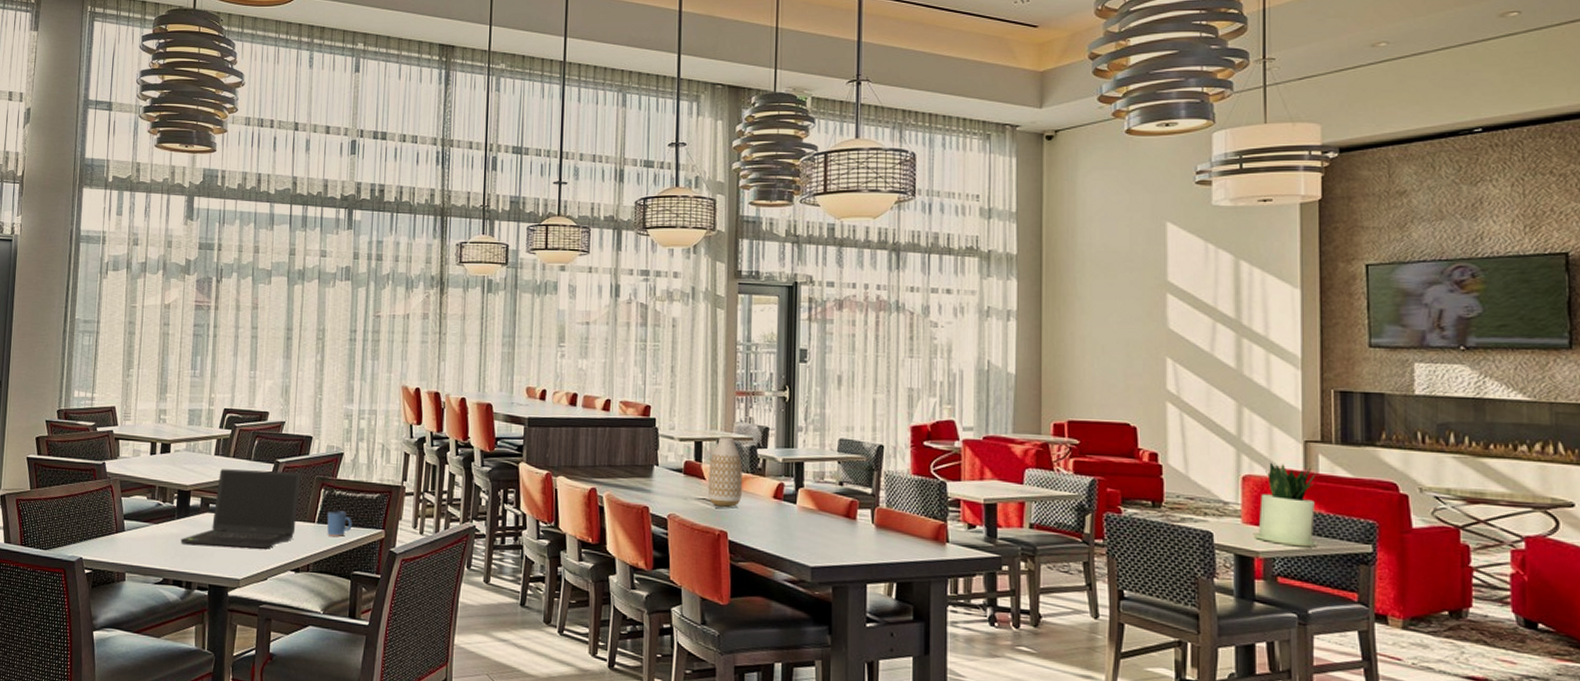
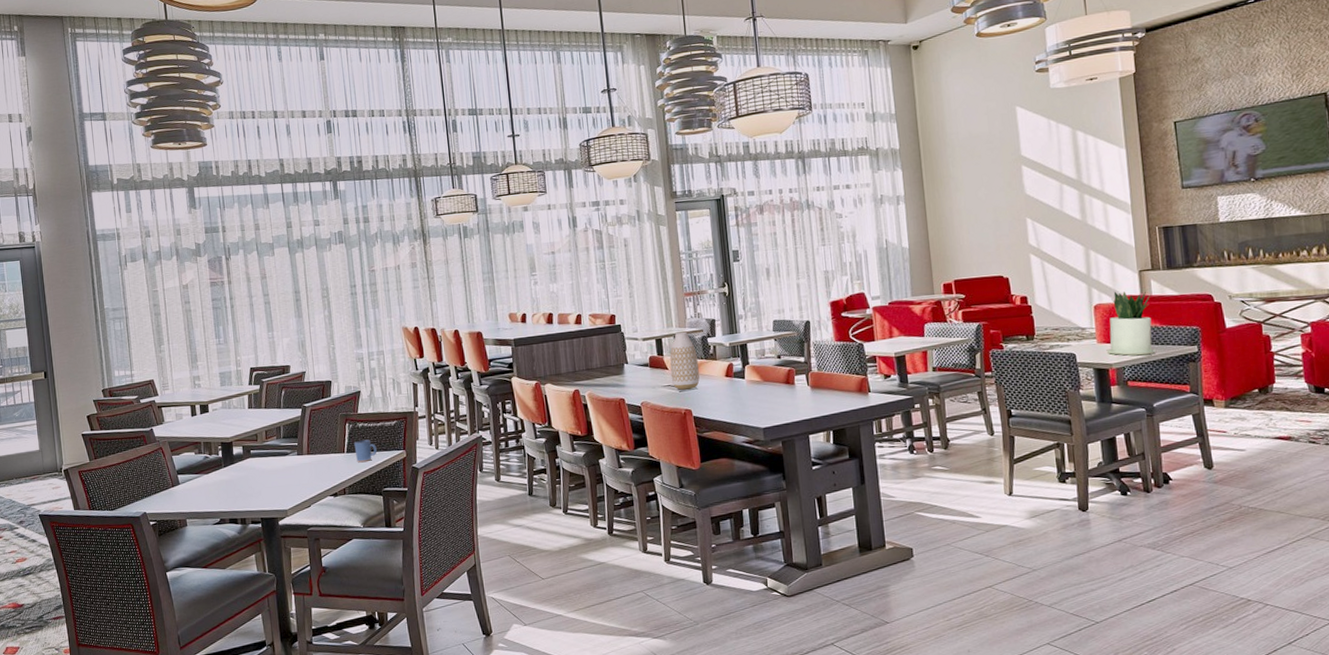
laptop: present [180,469,301,549] -> none [230,413,329,487]

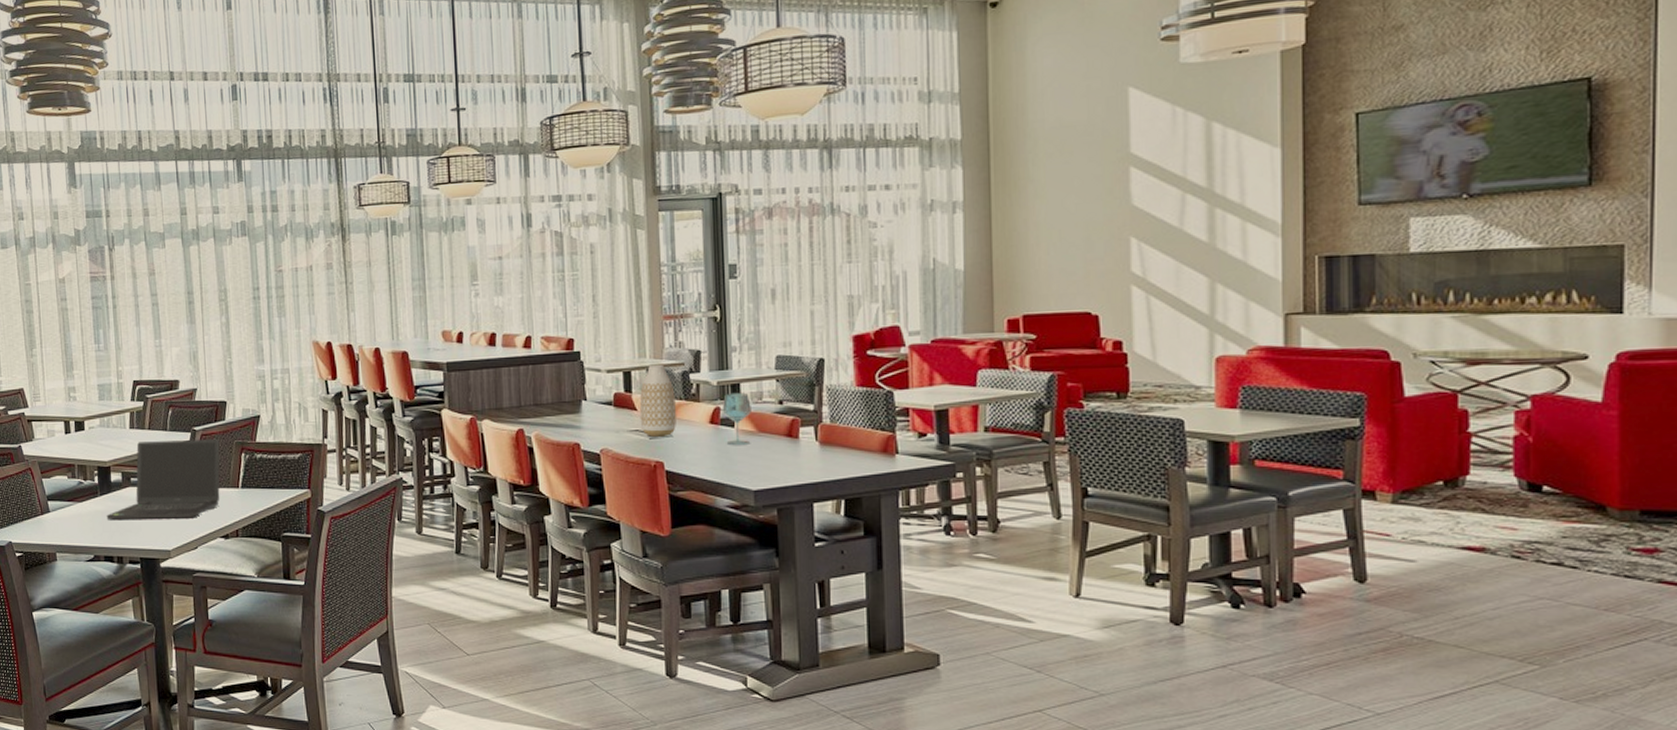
laptop: none [230,413,329,487] -> present [106,439,221,519]
mug: present [354,439,378,462] -> none [250,473,278,500]
wine glass: none [734,351,757,394] -> present [722,392,751,446]
planter: present [1106,291,1157,356] -> none [1228,340,1300,427]

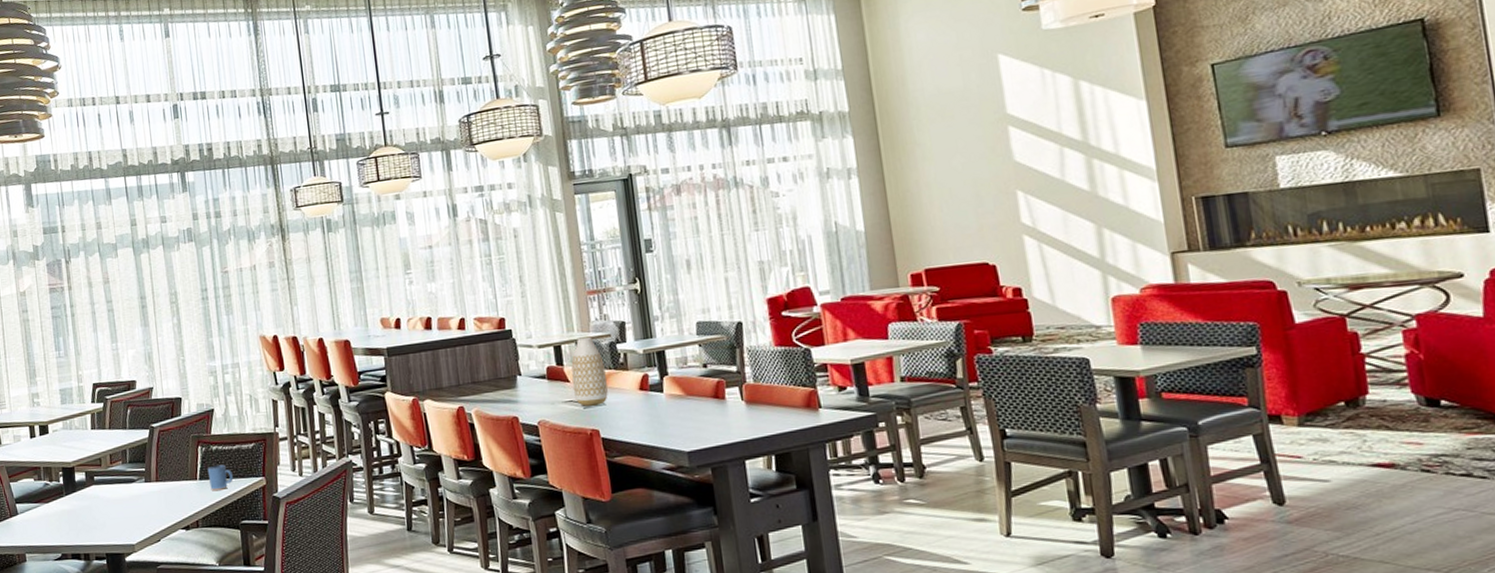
laptop: present [106,439,221,519] -> none [72,434,180,518]
mug: none [250,473,278,500] -> present [207,464,234,490]
wine glass: present [722,392,751,446] -> none [650,359,679,411]

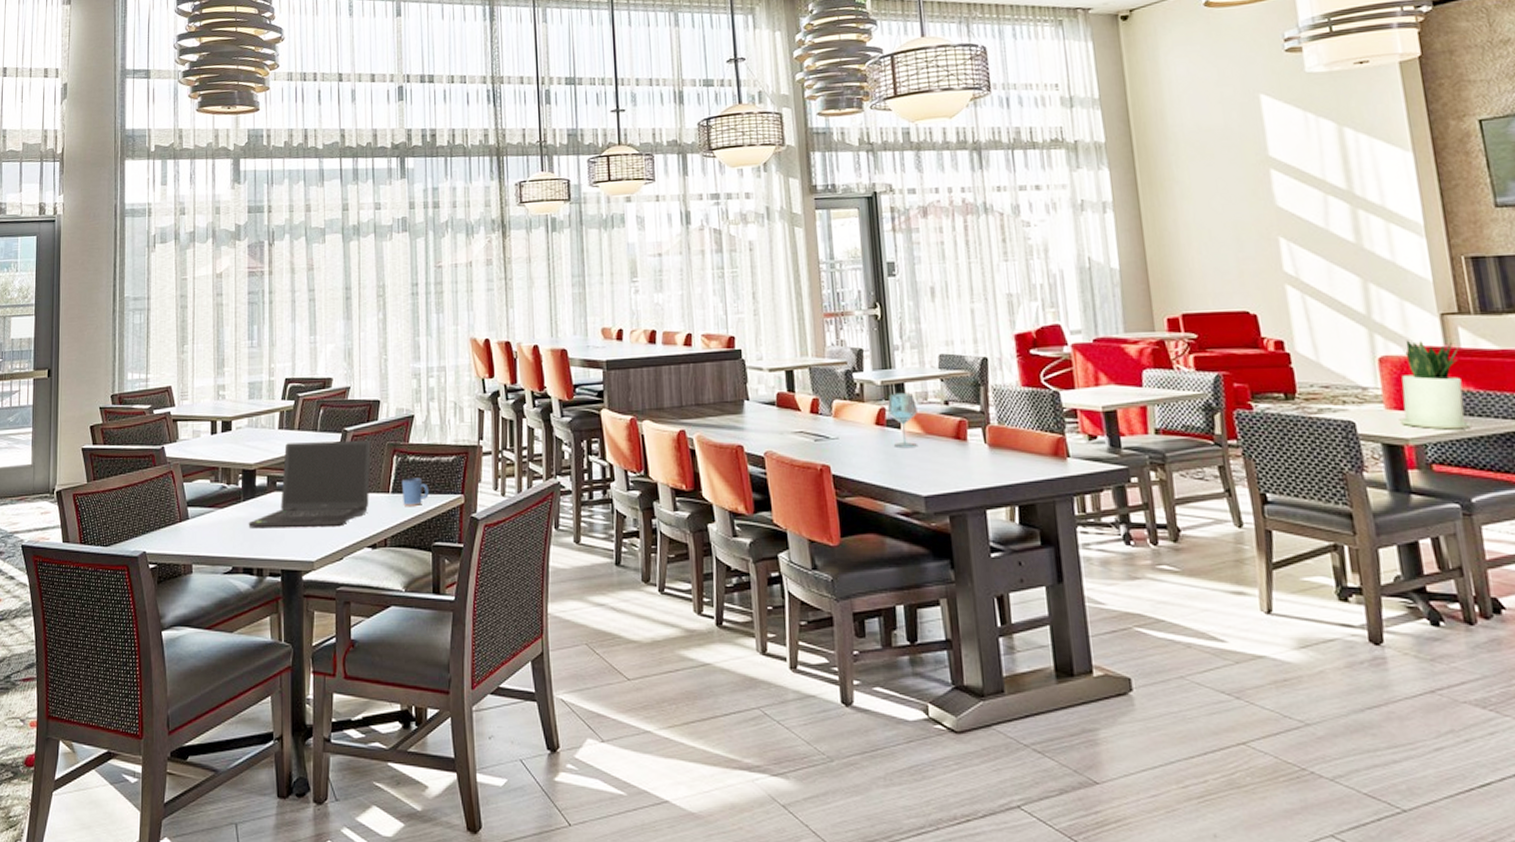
laptop: none [72,434,180,518] -> present [248,441,371,527]
vase: present [571,337,608,406] -> none [803,363,842,439]
wine glass: none [650,359,679,411] -> present [887,392,917,449]
planter: none [1130,278,1200,361] -> present [1399,340,1472,430]

